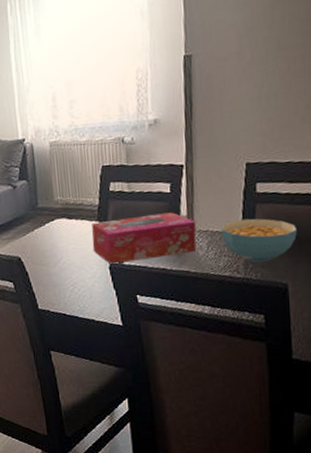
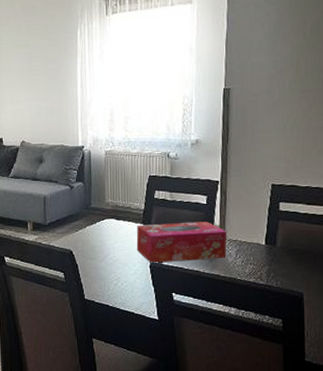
cereal bowl: present [221,218,298,262] -> none [248,232,313,272]

